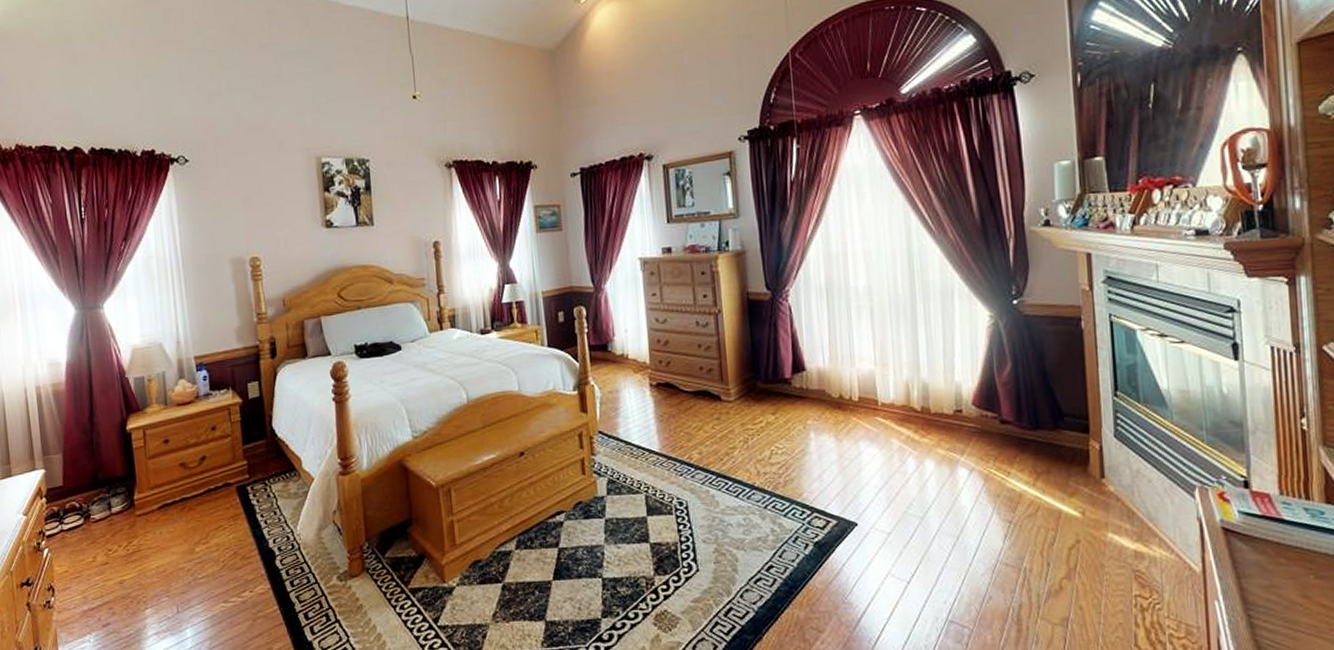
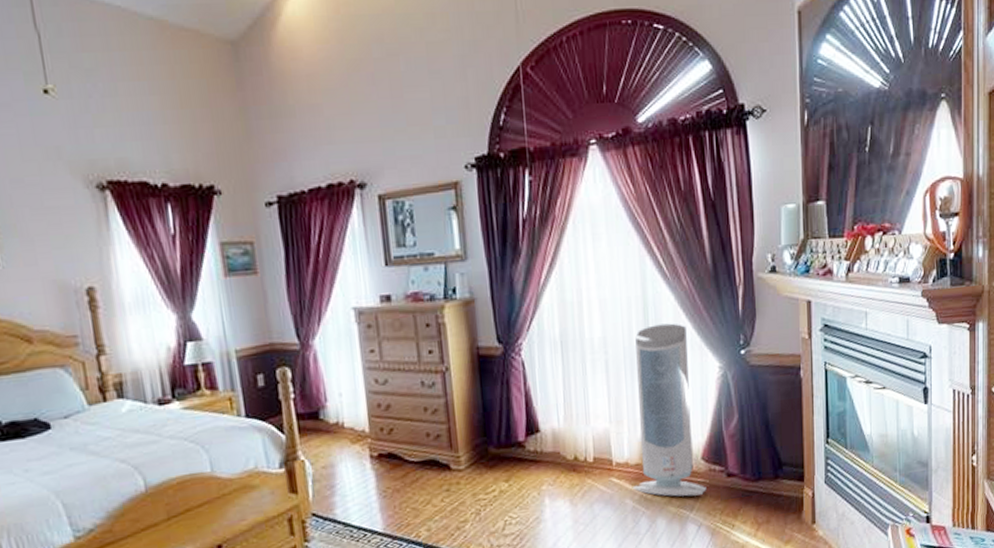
air purifier: none [898,273,978,440] -> present [632,323,707,497]

